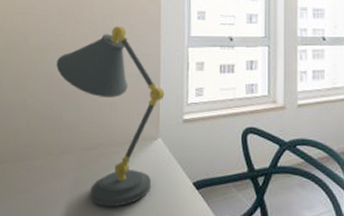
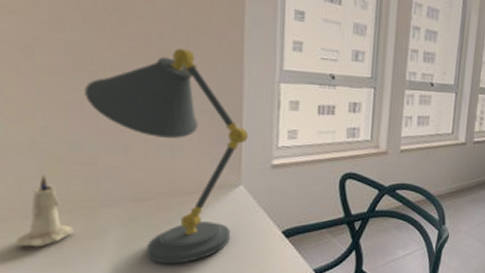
candle: none [9,127,44,185] -> present [15,175,74,248]

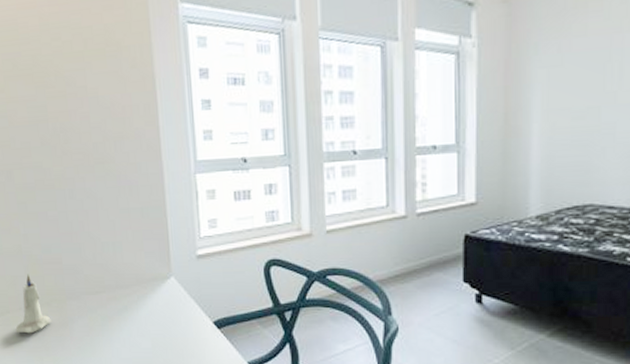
desk lamp: present [85,49,249,264] -> none [47,155,174,351]

